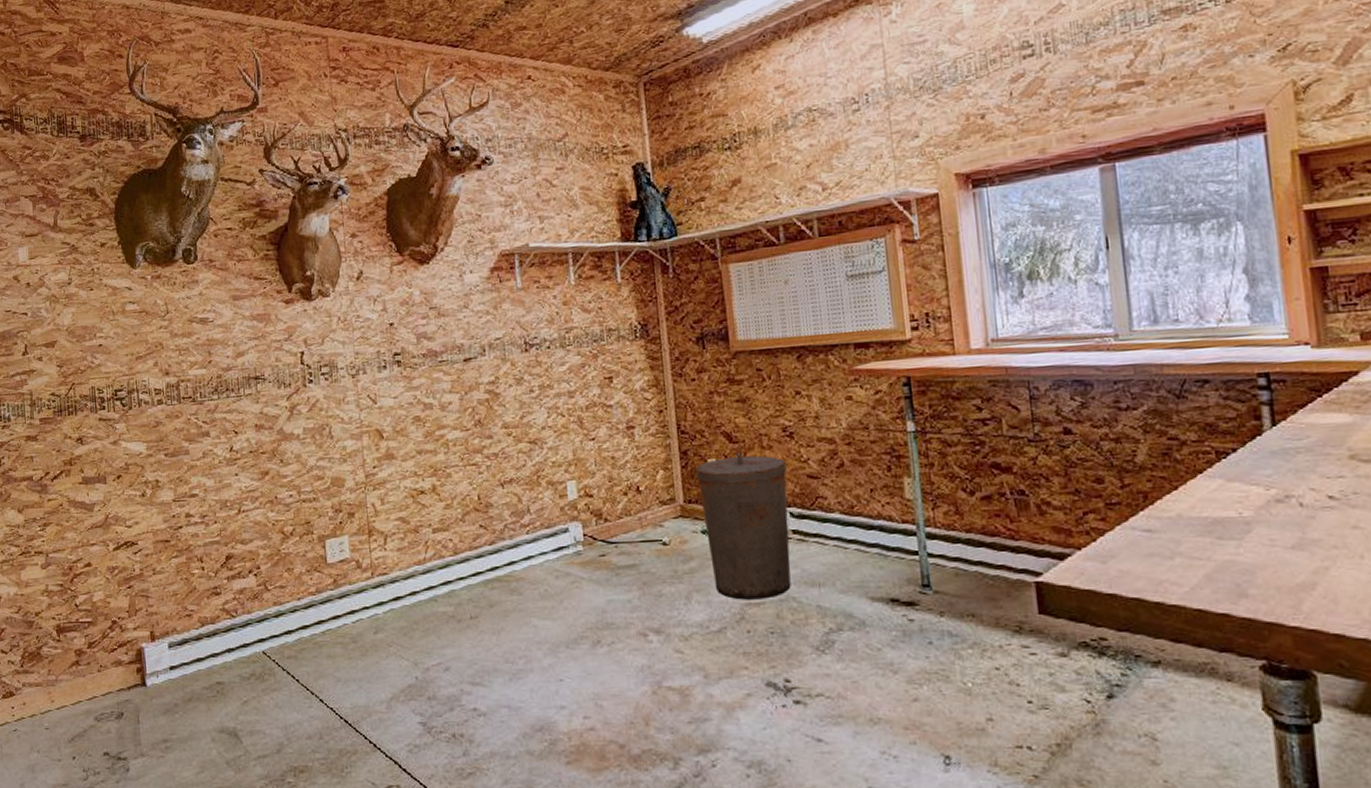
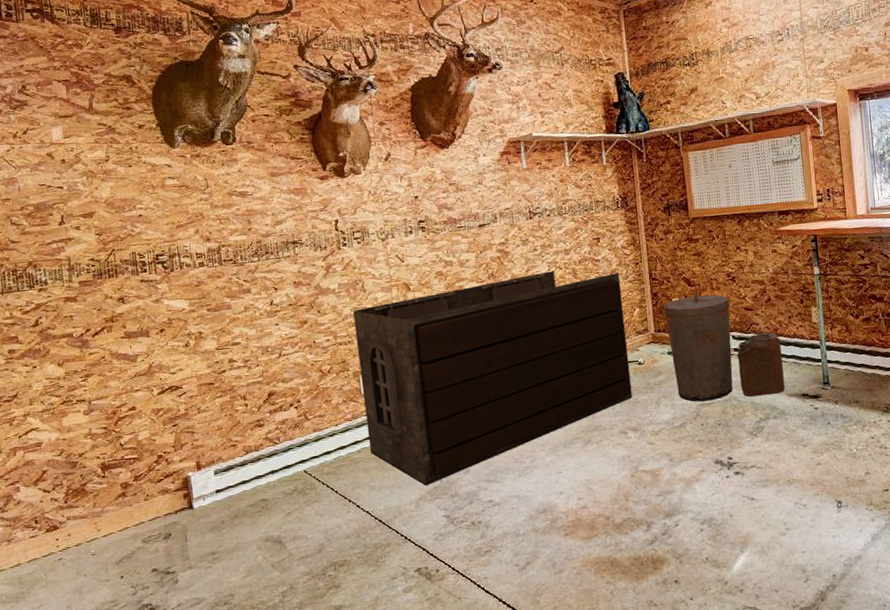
shop counter: none [319,418,655,682] -> present [353,271,632,486]
jerry can: none [796,511,865,597] -> present [737,333,785,397]

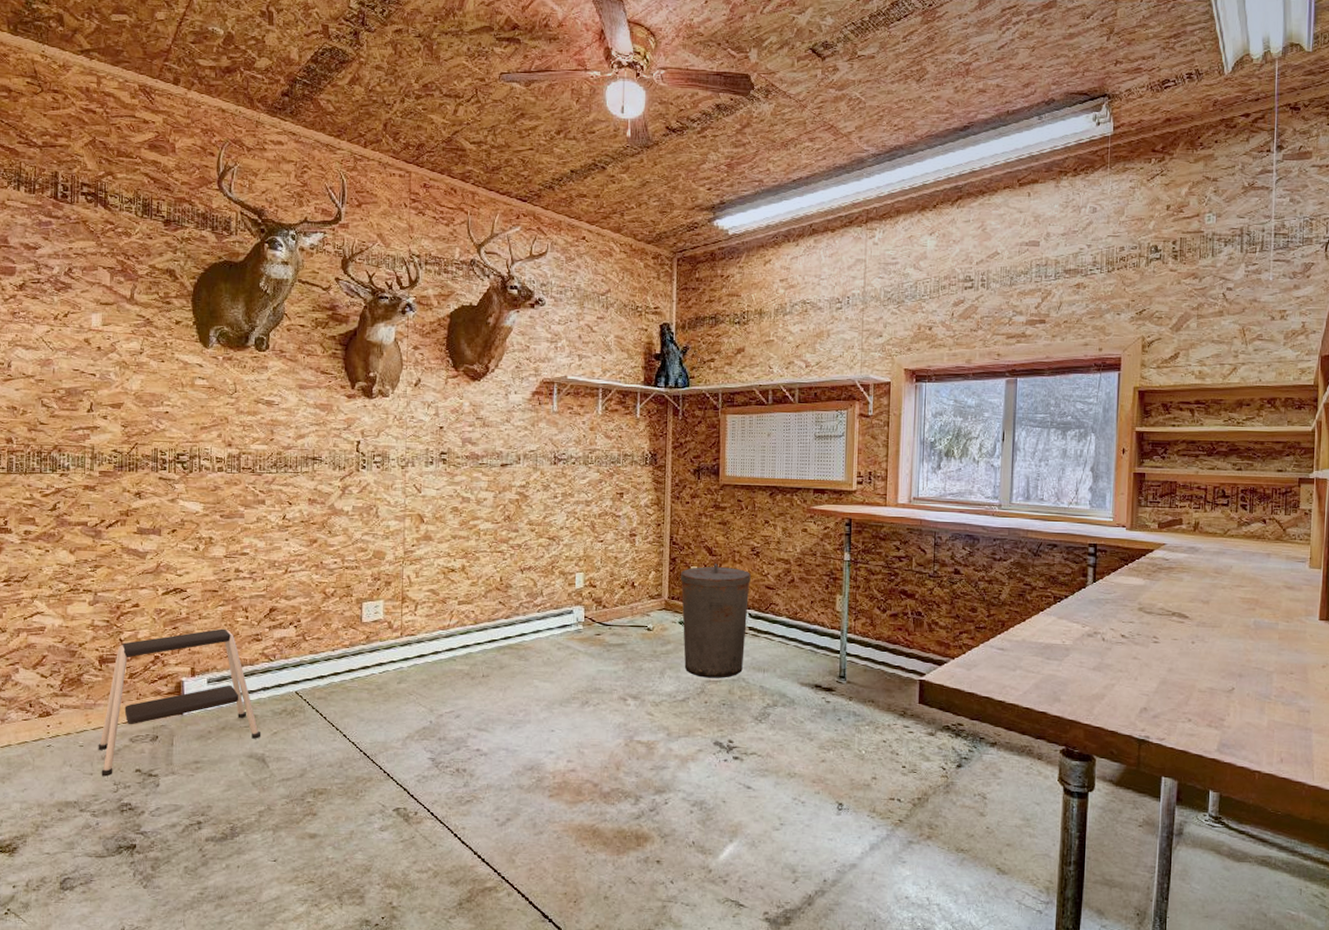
step stool: none [110,419,275,581] -> present [98,628,261,777]
shop counter: present [353,271,632,486] -> none [363,521,639,725]
jerry can: present [737,333,785,397] -> none [751,615,799,681]

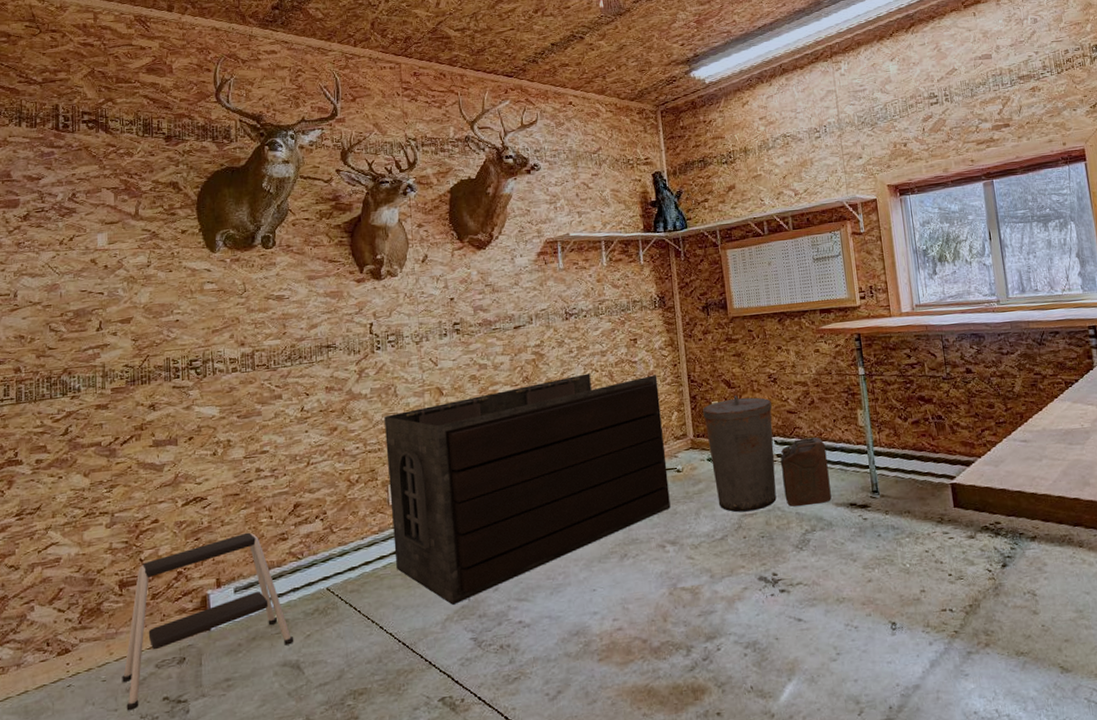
shop counter: none [363,521,639,725] -> present [384,373,671,605]
jerry can: none [751,615,799,681] -> present [780,437,832,507]

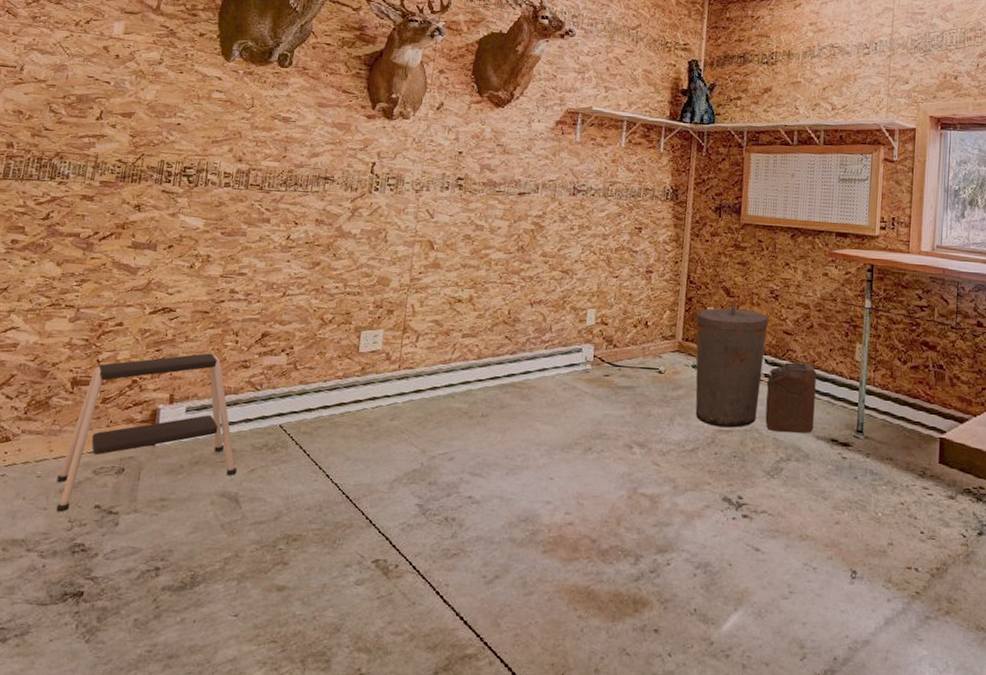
shop counter: present [384,373,671,605] -> none [354,254,656,466]

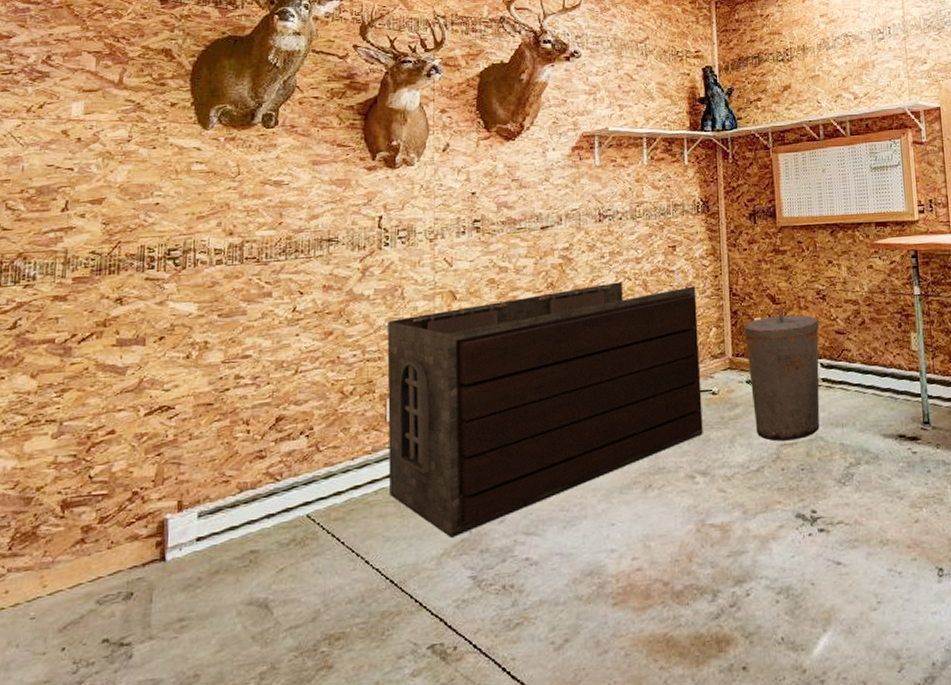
step stool: present [56,353,238,512] -> none [54,448,264,655]
shop counter: none [354,254,656,466] -> present [387,282,703,538]
jerry can: present [765,362,817,433] -> none [825,361,879,437]

